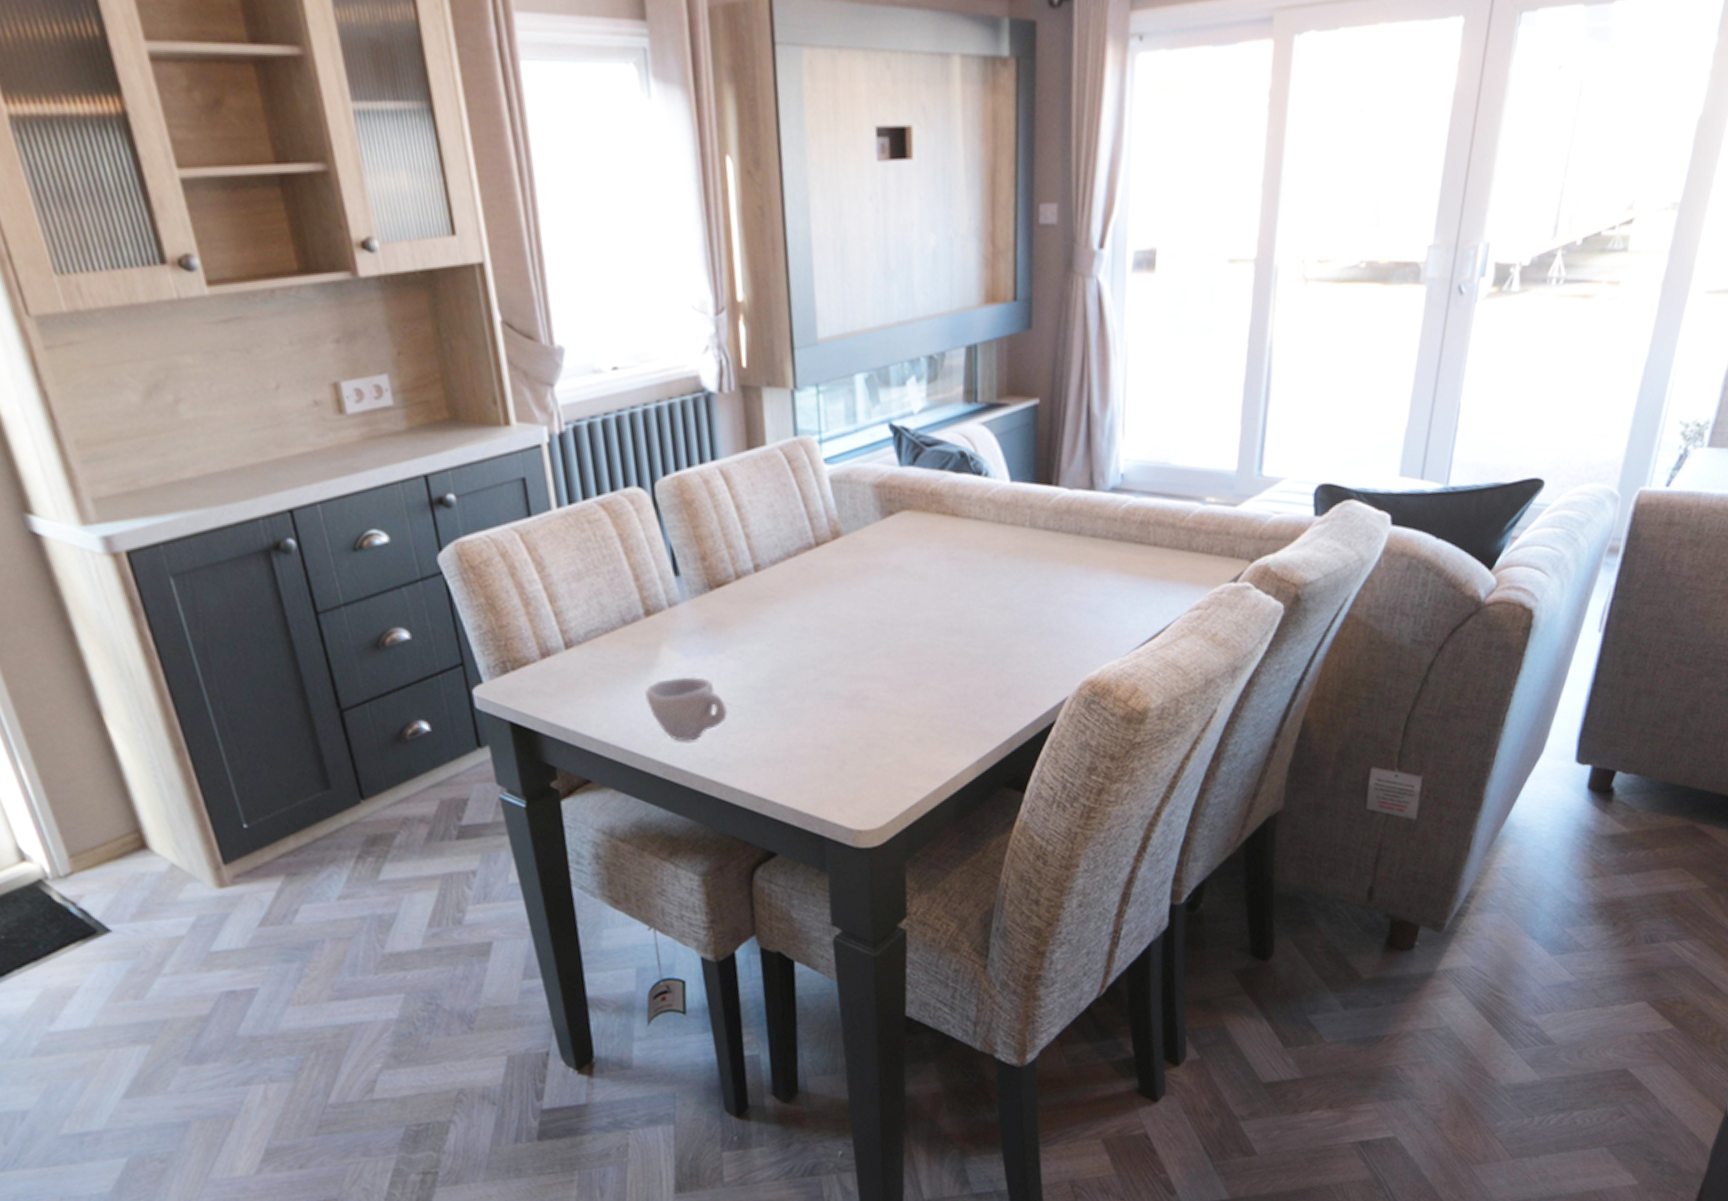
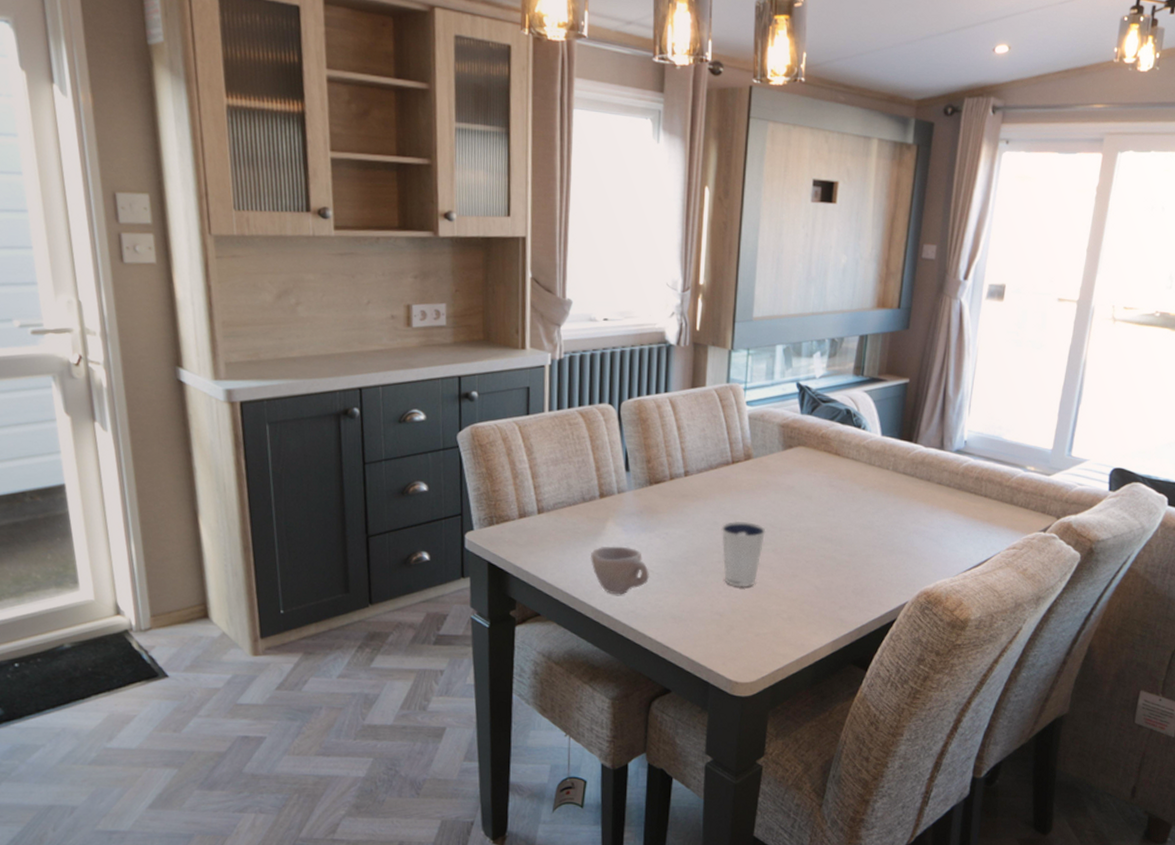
dixie cup: none [812,621,873,709] -> present [721,521,766,587]

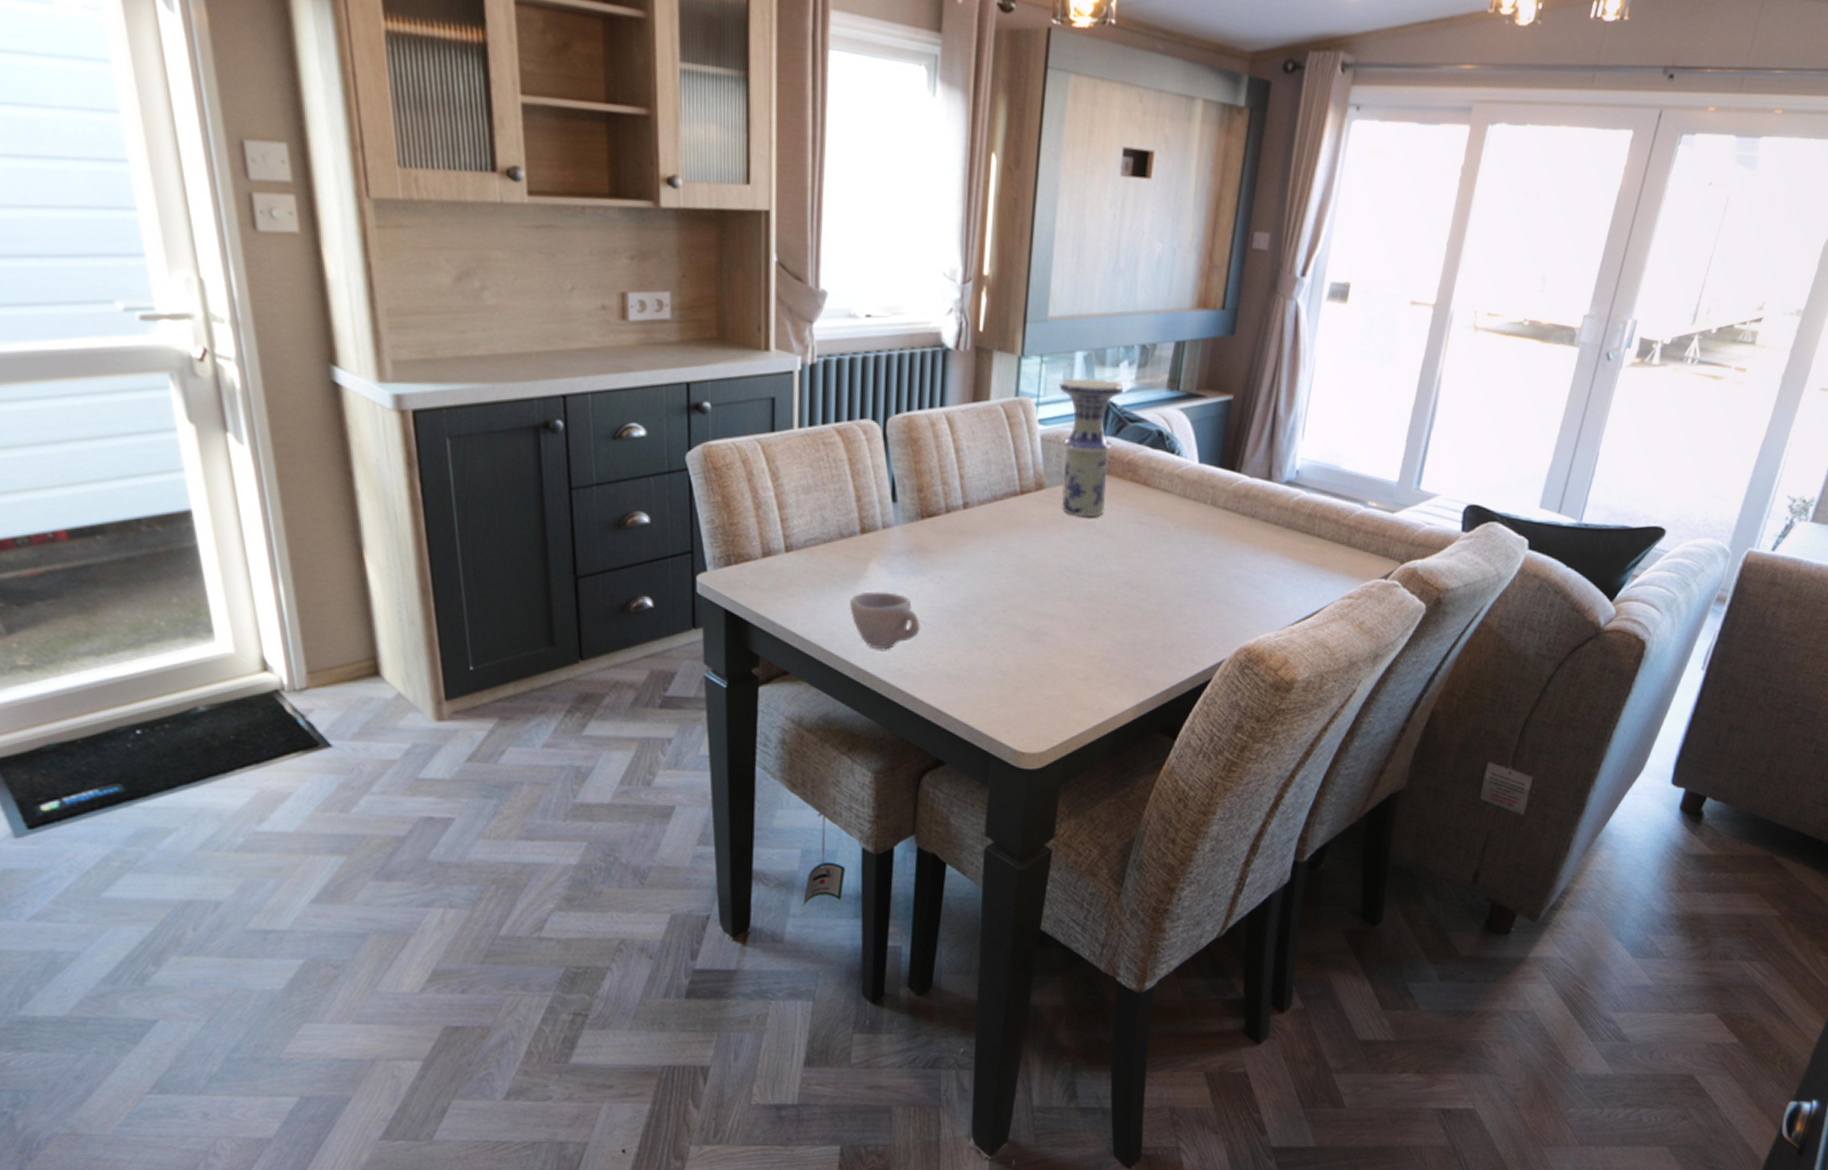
dixie cup: present [721,521,766,587] -> none [1006,562,1060,642]
vase: none [763,367,816,482] -> present [1059,378,1123,517]

